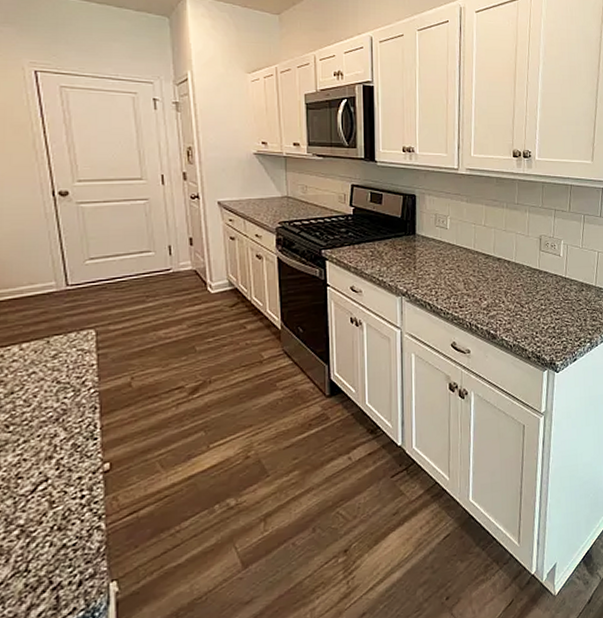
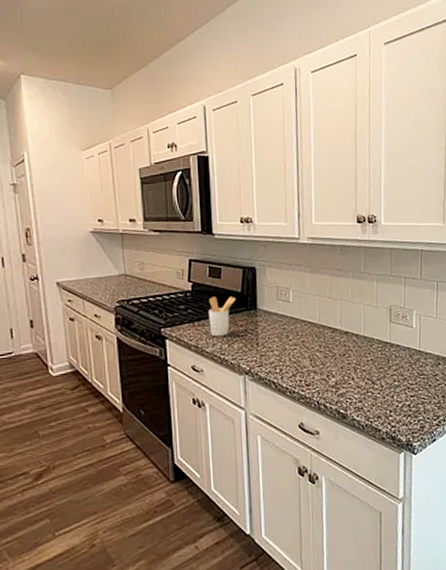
utensil holder: none [368,221,395,260] -> present [208,297,236,337]

